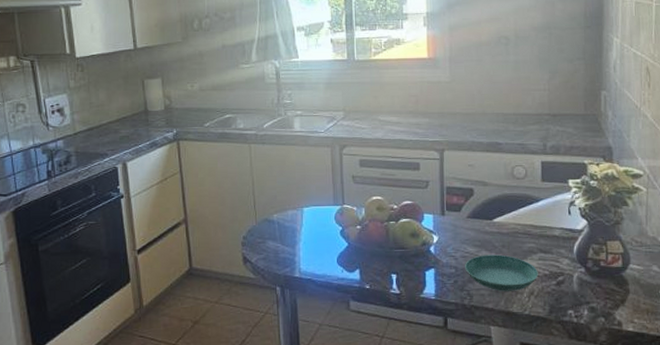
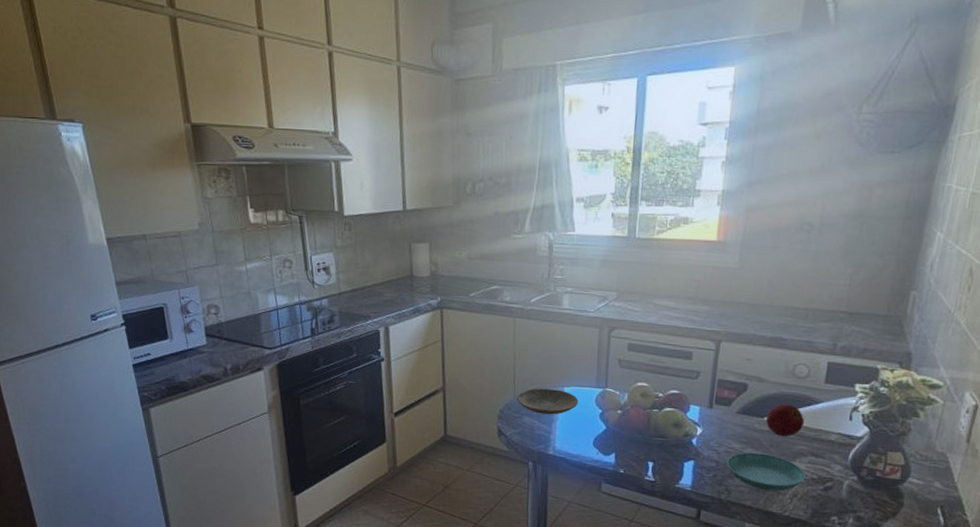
plate: none [259,210,319,237] -> present [517,388,579,415]
apple: none [494,204,530,236] -> present [765,403,805,437]

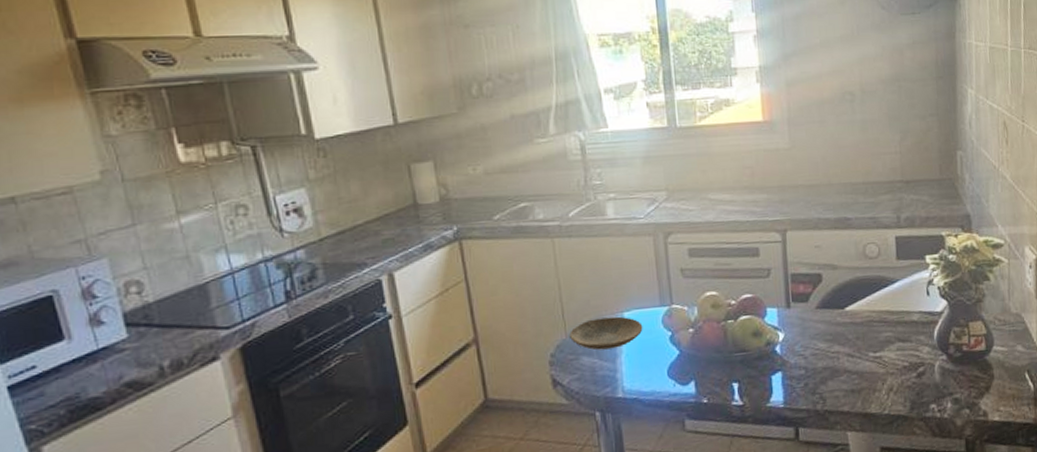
saucer: present [727,452,806,492] -> none [816,348,897,391]
apple: present [765,403,805,437] -> none [846,288,886,326]

